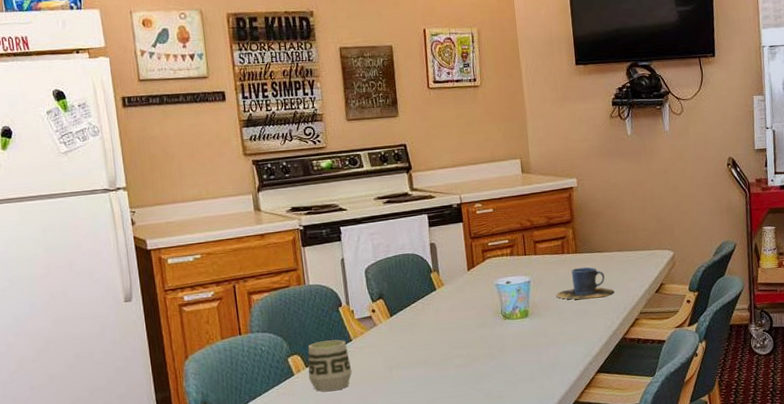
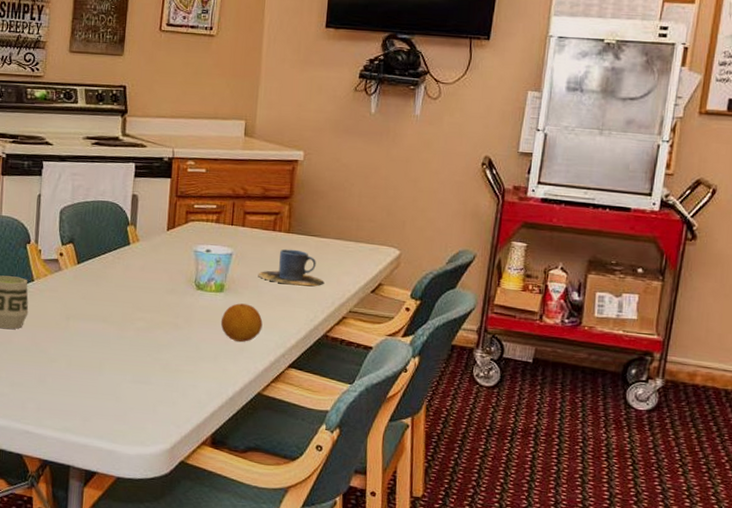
fruit: none [530,323,568,360] -> present [220,303,263,343]

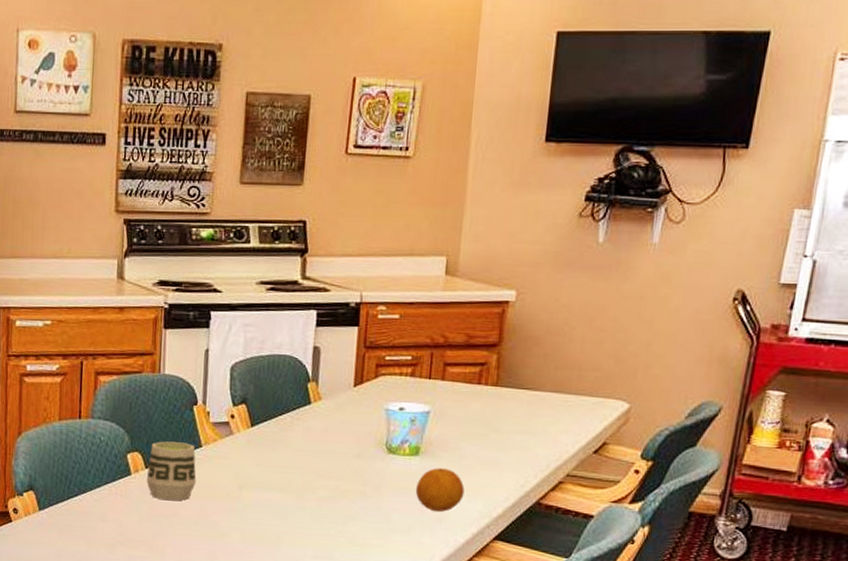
cup: present [258,249,325,287] -> none [459,404,538,448]

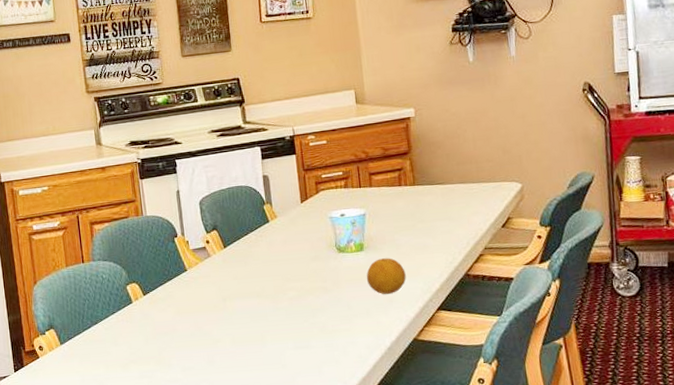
cup: present [146,441,197,501] -> none [145,269,187,320]

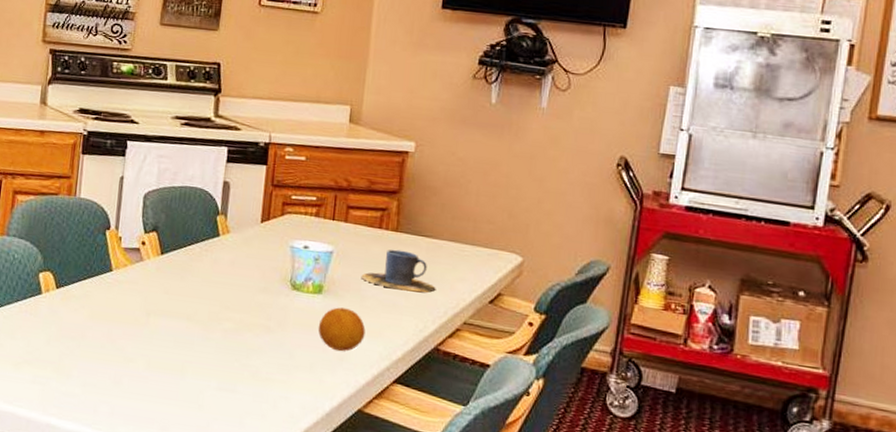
cup: none [393,199,456,234] -> present [361,249,436,293]

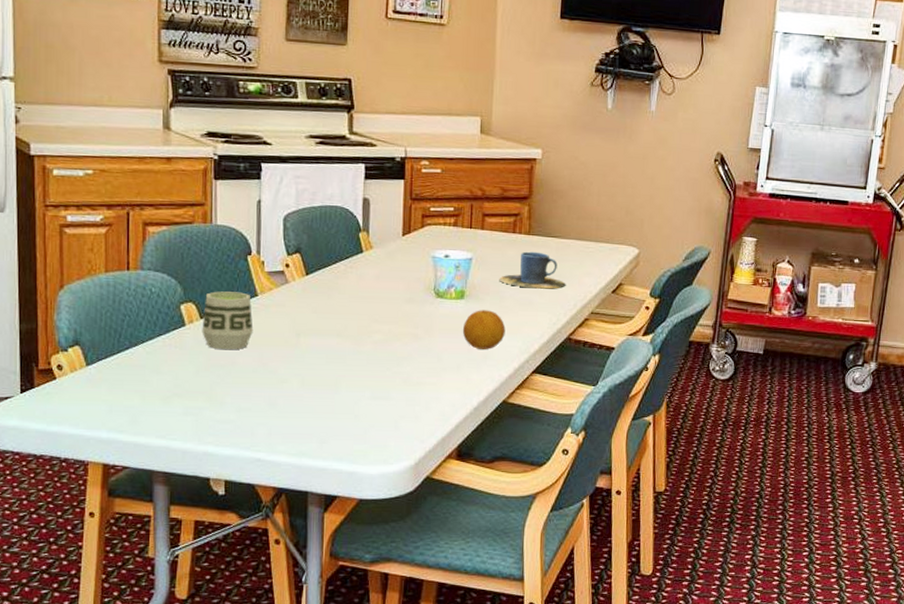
cup: none [56,262,106,323] -> present [202,291,253,350]

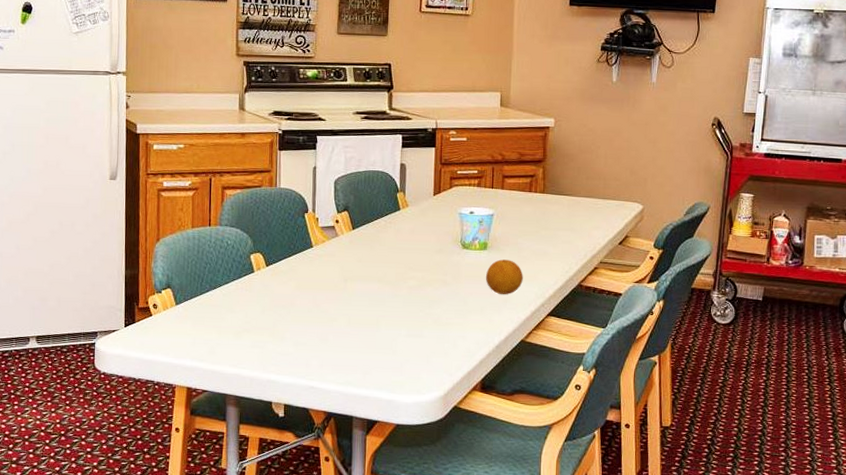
cup: present [202,291,253,350] -> none [267,243,309,293]
cup: present [499,251,566,289] -> none [517,208,577,241]

